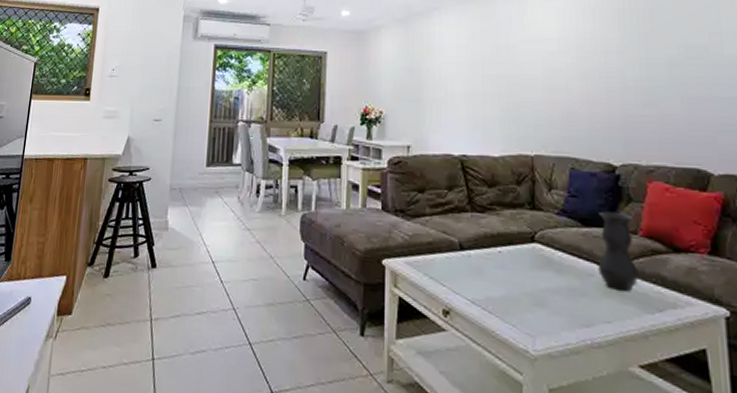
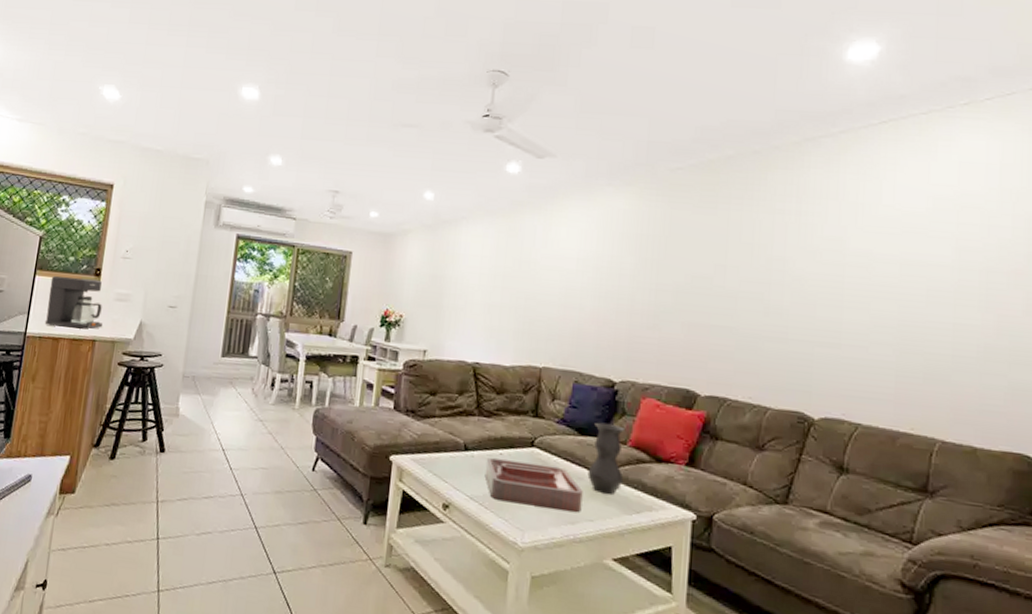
coffee maker: none [40,98,93,148] -> present [44,275,102,329]
decorative tray: none [484,255,596,313] -> present [484,457,583,512]

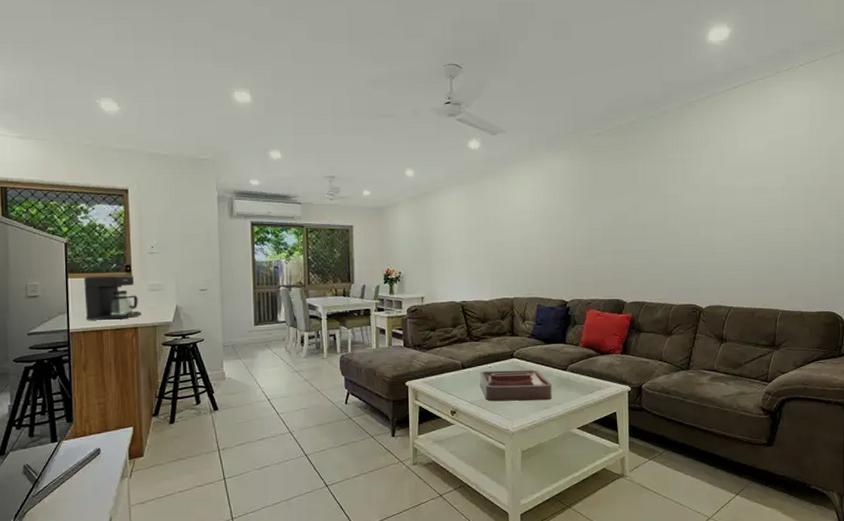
vase: present [587,422,624,494] -> none [554,332,580,383]

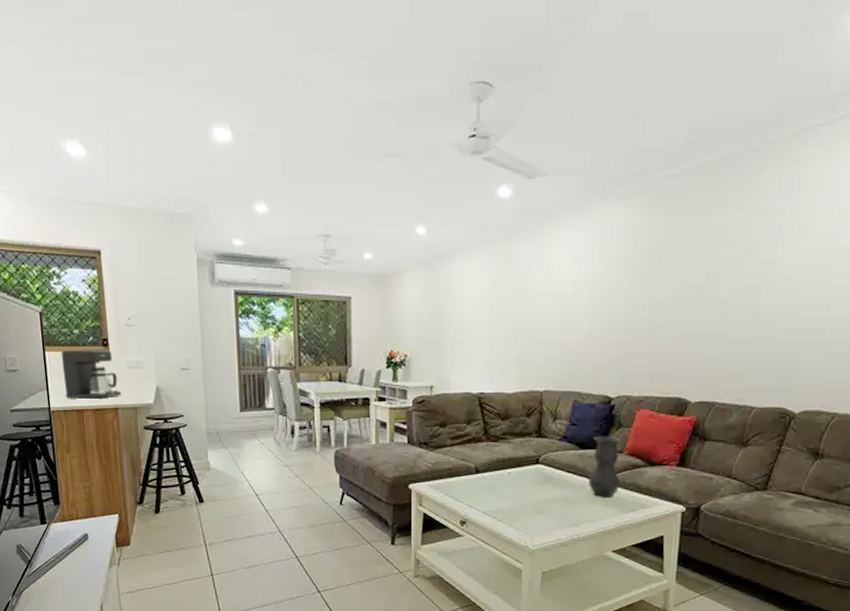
decorative tray: present [479,369,552,402] -> none [496,476,585,515]
vase: none [554,332,580,383] -> present [588,436,621,497]

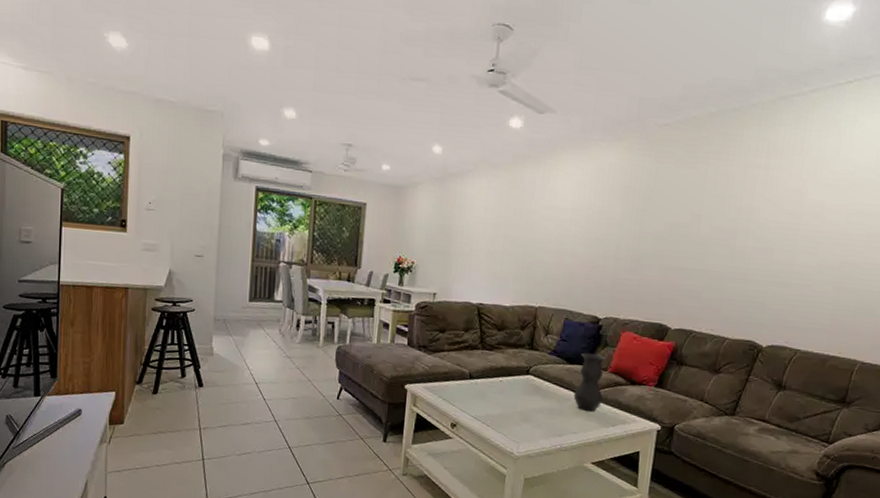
coffee maker: present [61,349,121,399] -> none [76,226,133,277]

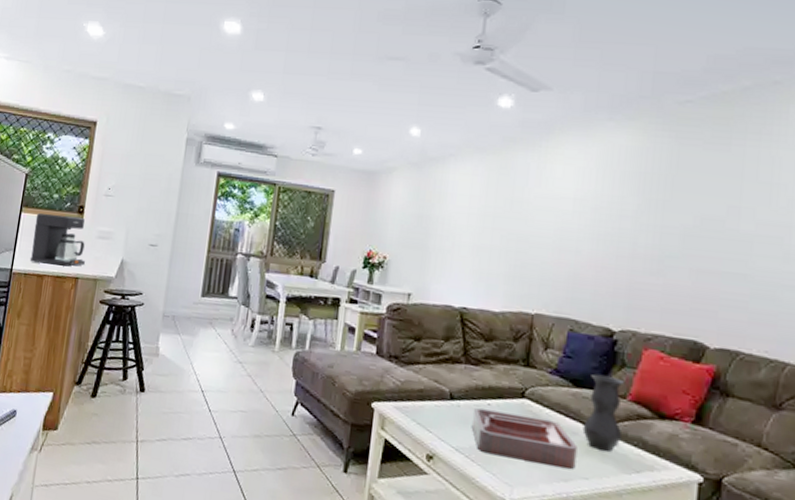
coffee maker: none [76,226,133,277] -> present [29,212,85,266]
decorative tray: none [486,384,569,427] -> present [471,407,577,469]

